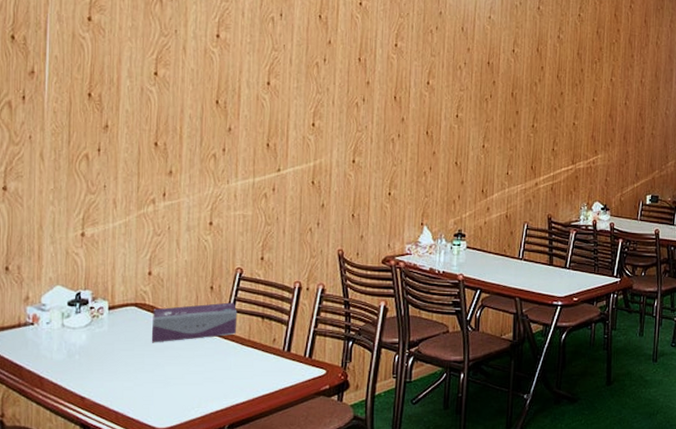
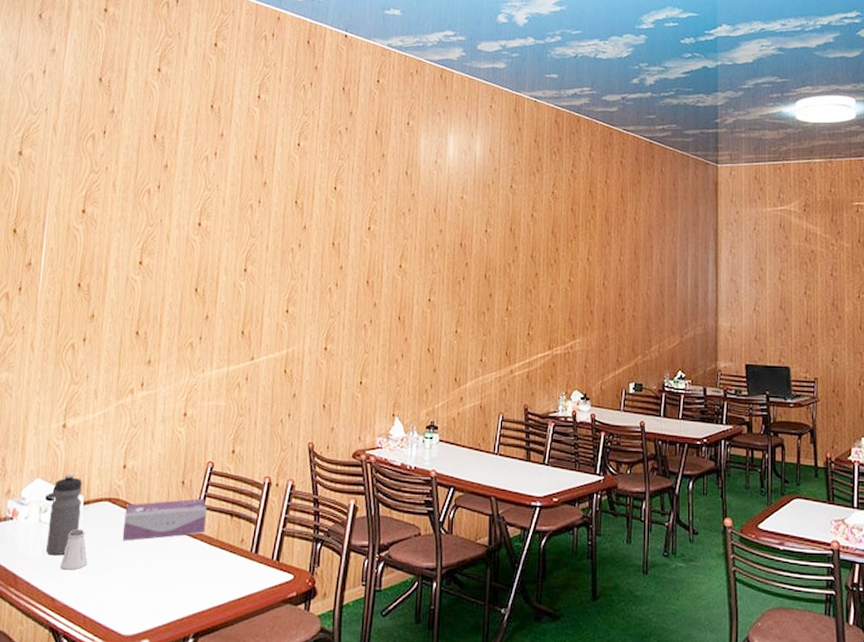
water bottle: none [72,281,106,358] -> present [46,474,83,556]
saltshaker: none [87,333,117,371] -> present [60,530,88,570]

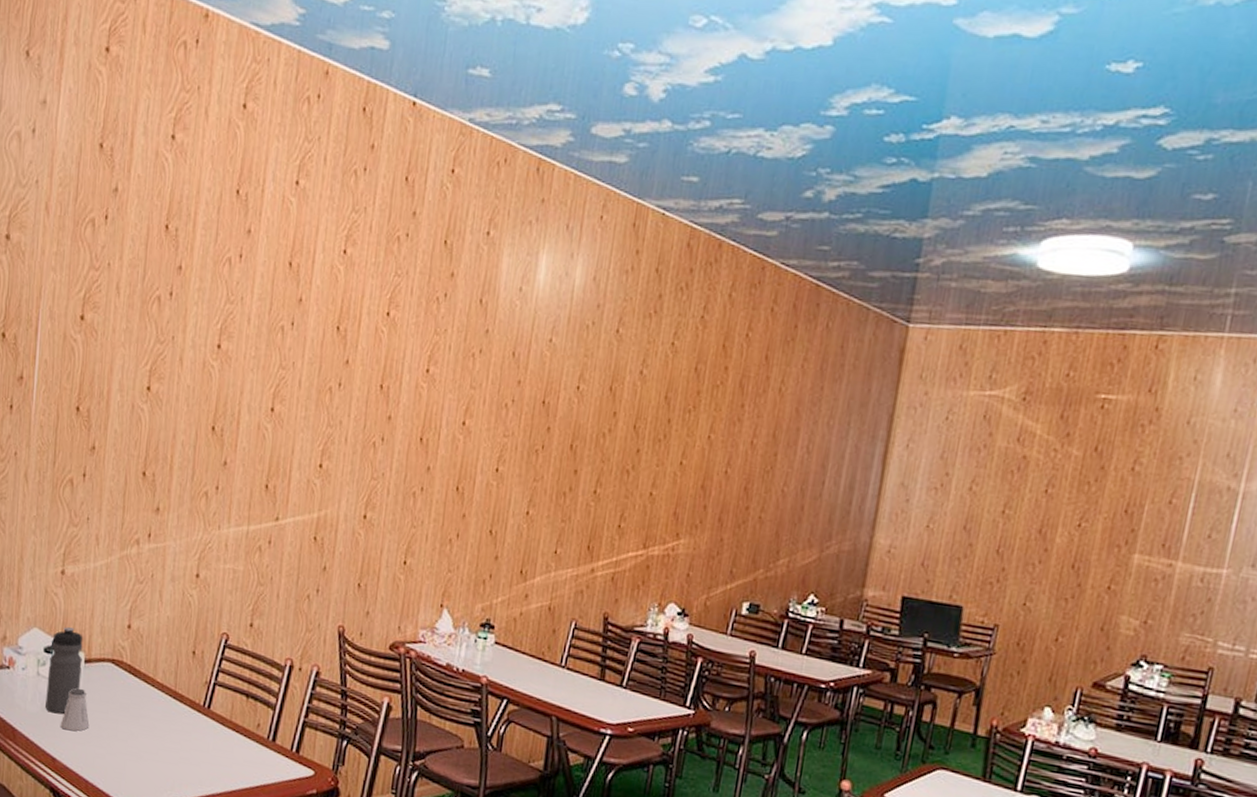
tissue box: present [122,498,207,541] -> none [126,668,220,712]

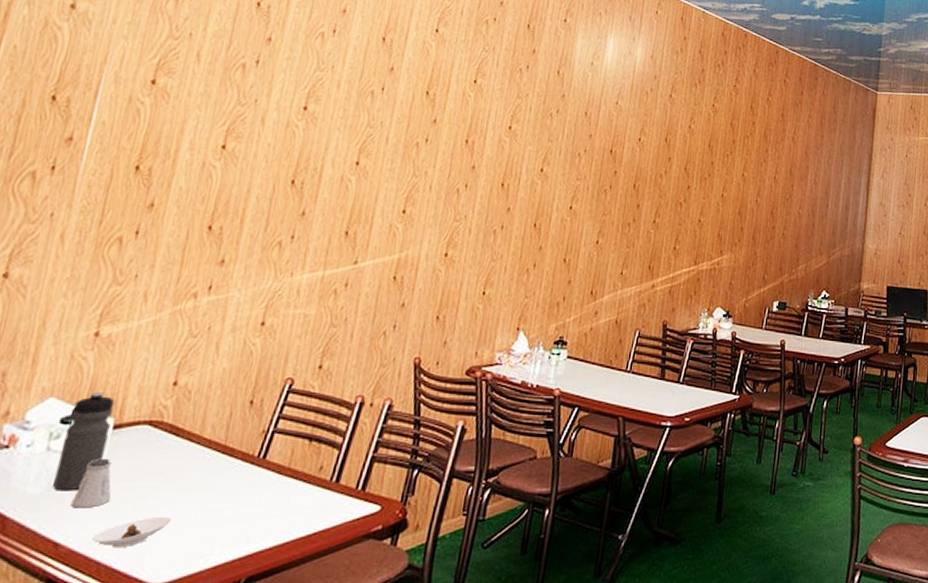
saucer: none [79,747,139,771] -> present [92,516,172,548]

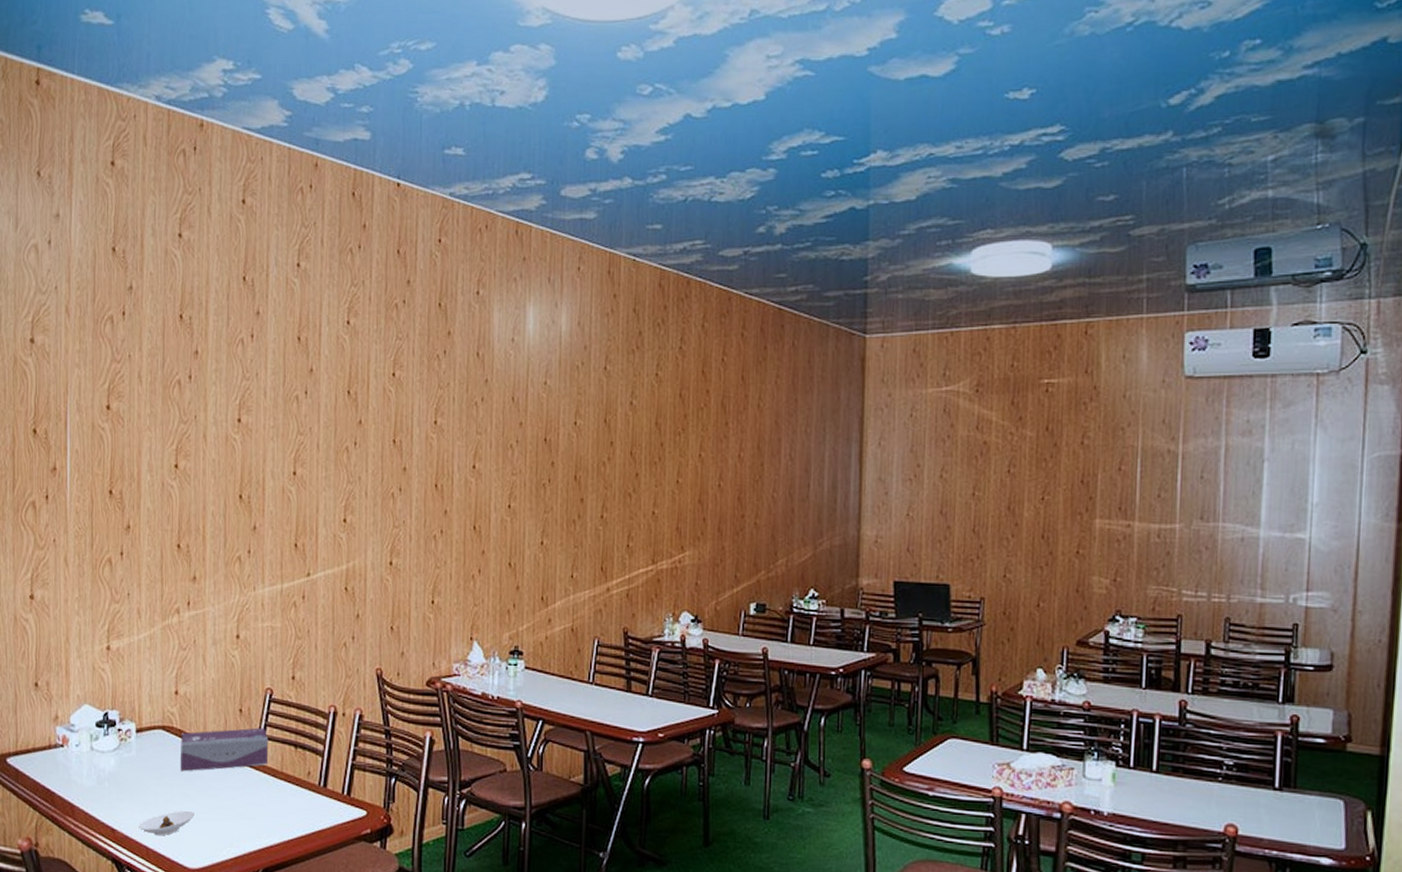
water bottle: present [53,392,115,491] -> none [101,700,134,785]
saltshaker: present [70,459,111,508] -> none [117,759,146,801]
tissue box: none [162,420,280,472] -> present [180,727,269,772]

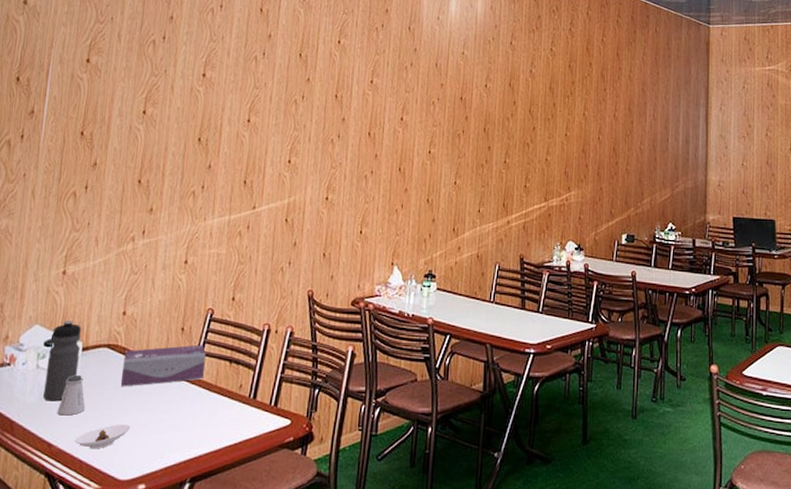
water bottle: none [101,700,134,785] -> present [43,321,82,401]
saltshaker: none [117,759,146,801] -> present [57,376,85,416]

